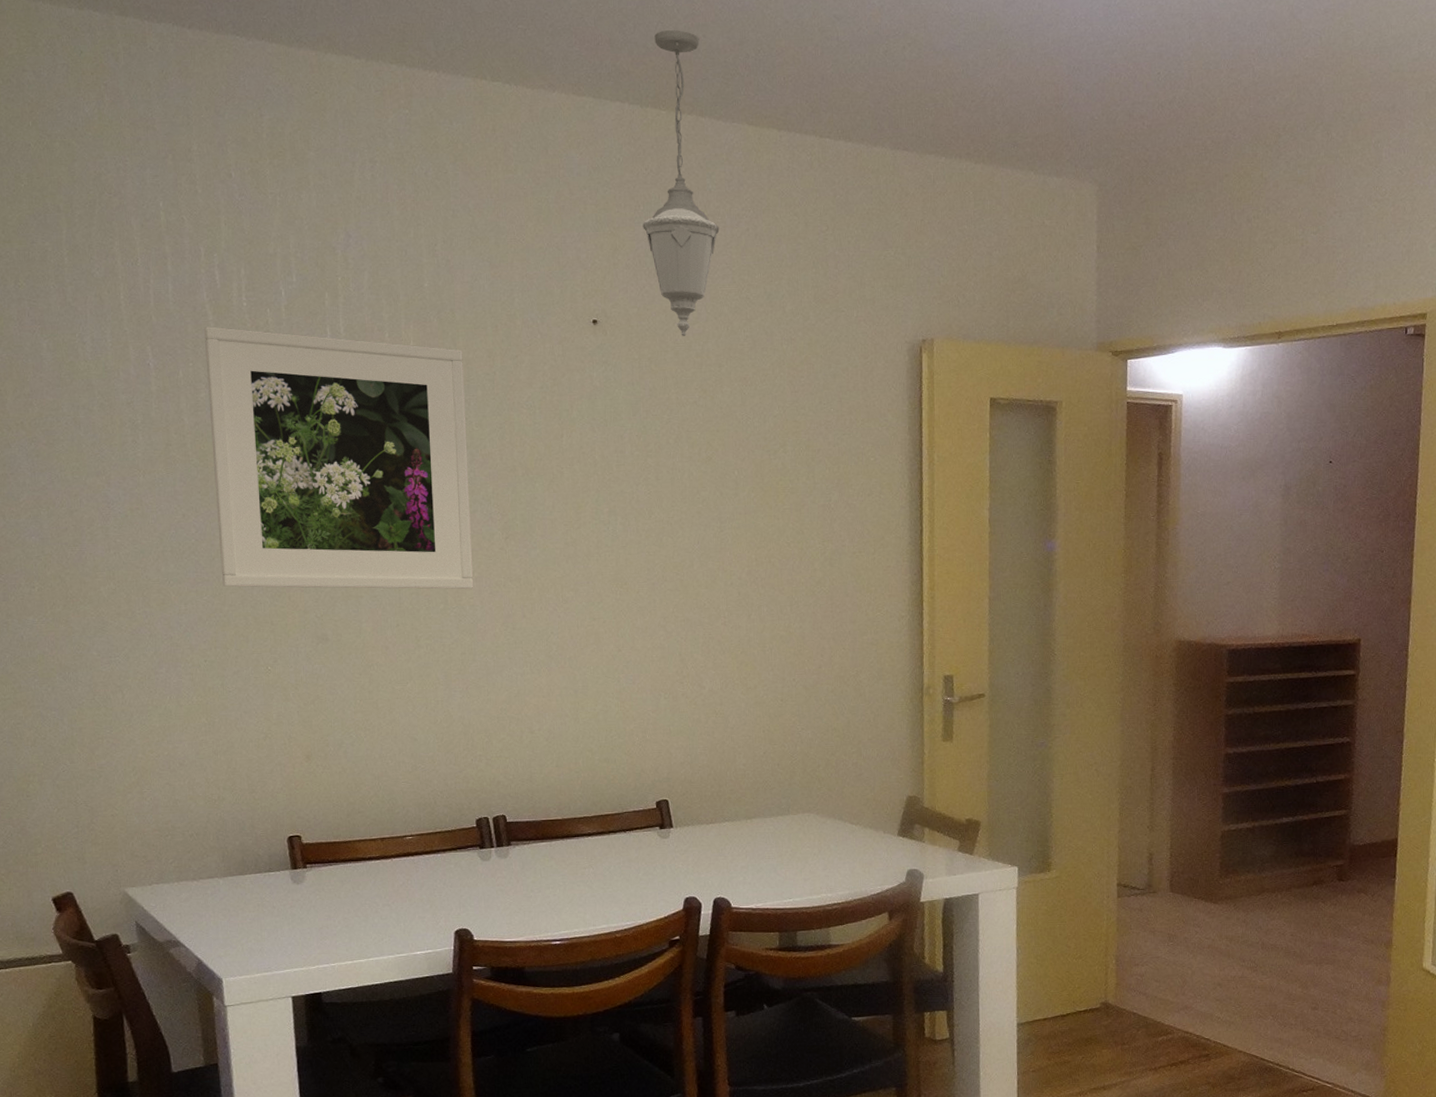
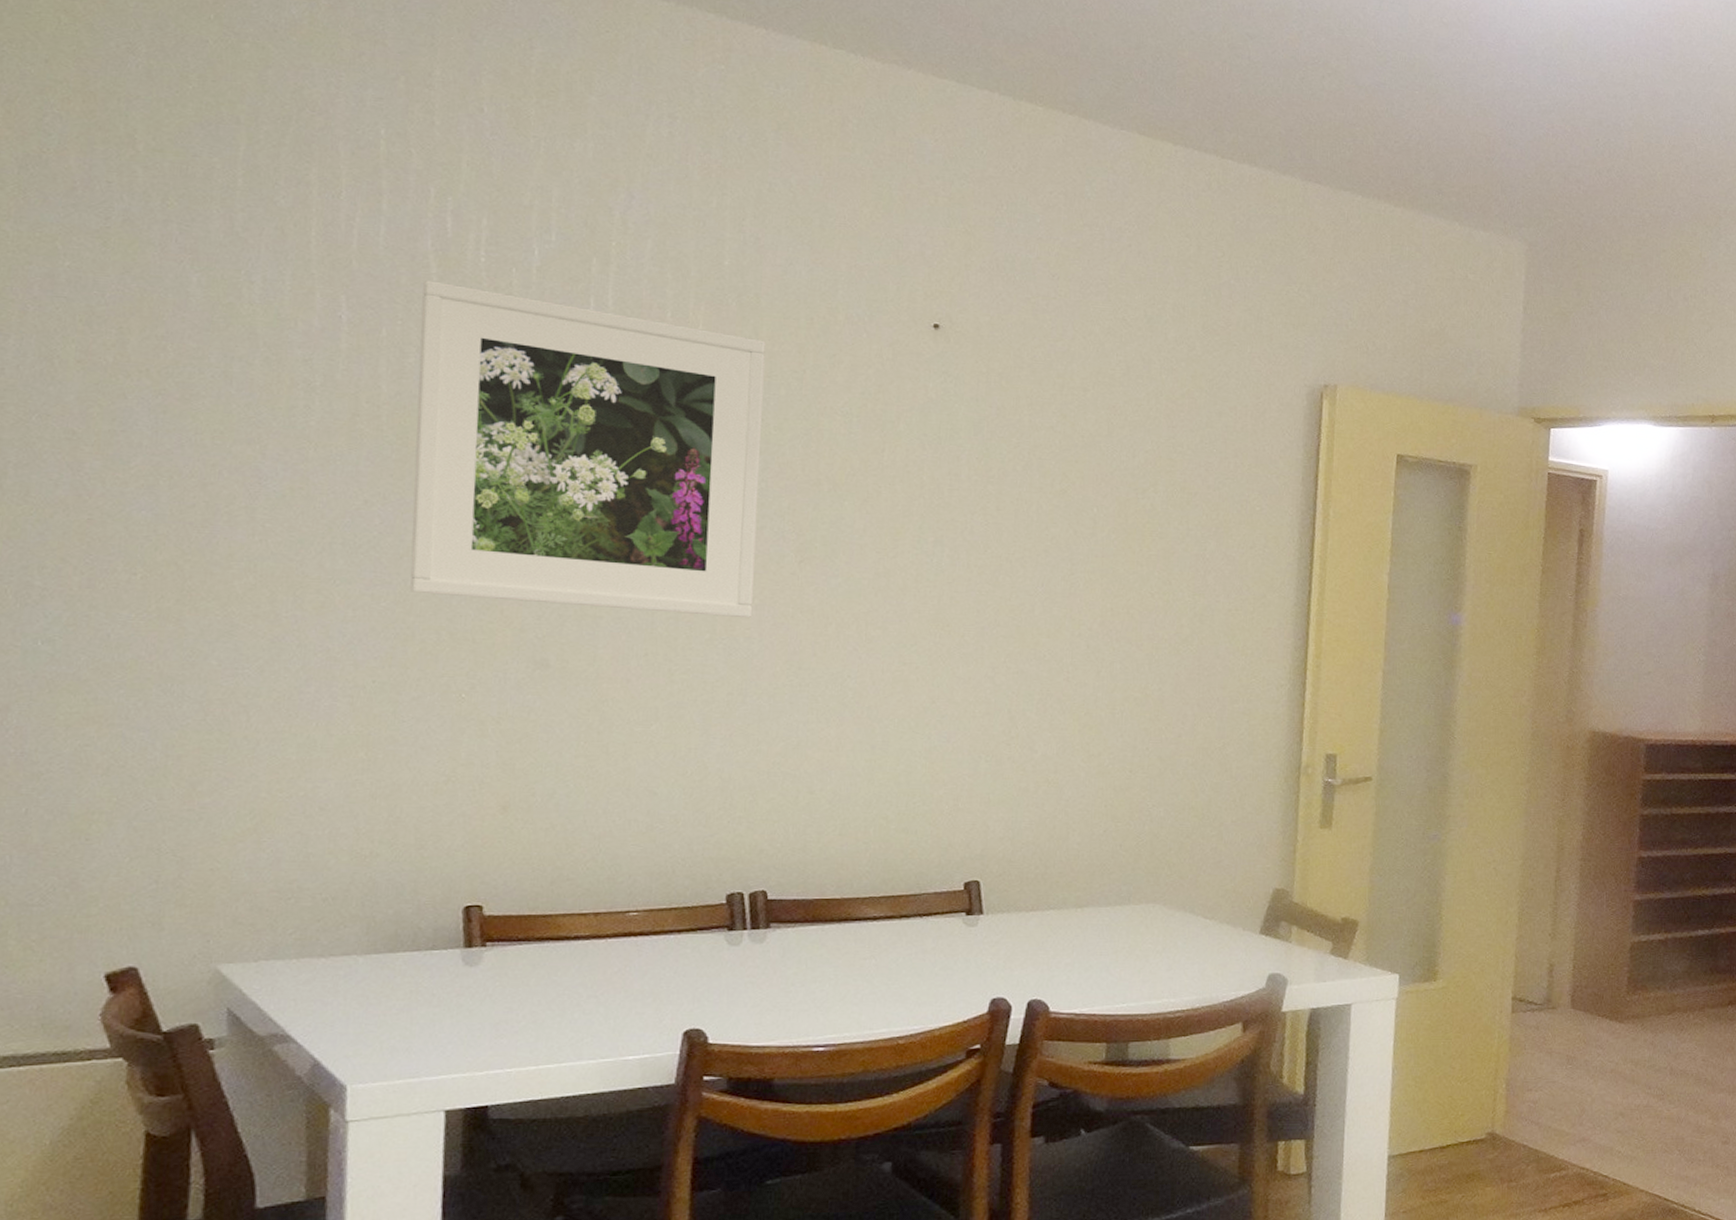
pendant light: present [643,30,720,336] -> none [1004,22,1097,353]

